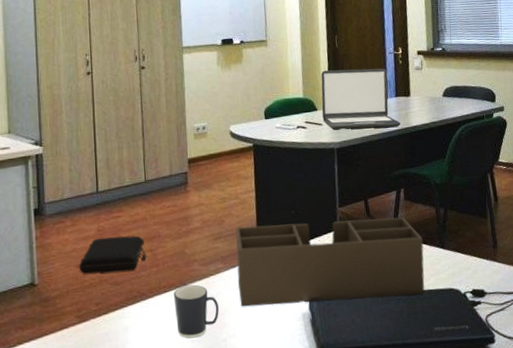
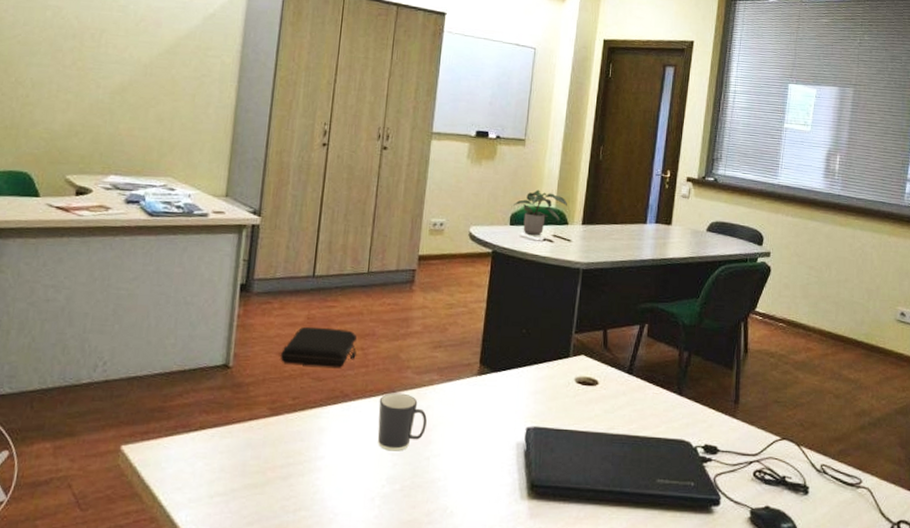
desk organizer: present [235,217,425,306] -> none [451,337,661,441]
potted plant: none [265,83,315,125] -> present [514,189,568,235]
laptop: present [321,68,401,130] -> none [572,182,656,256]

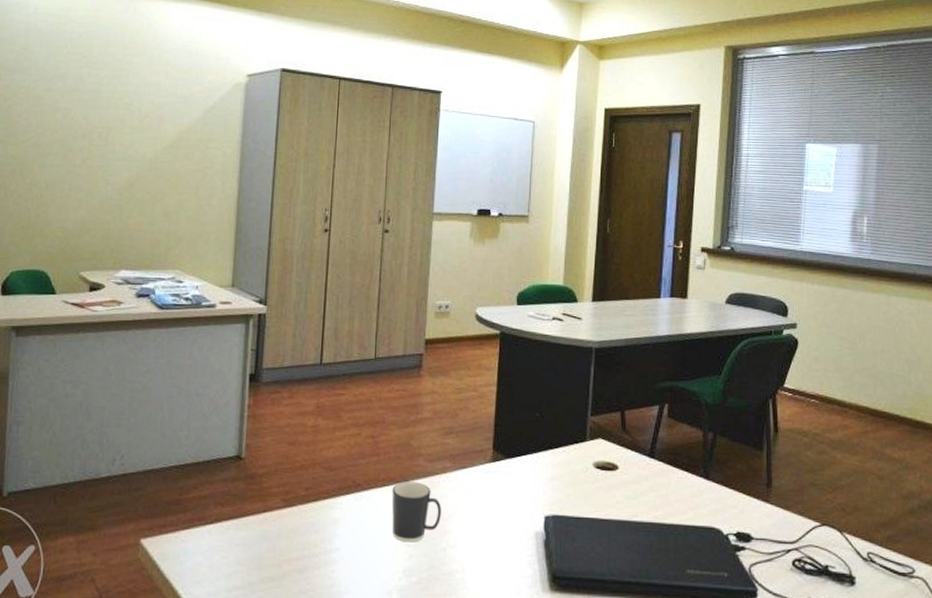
briefcase: present [281,326,357,368] -> none [292,415,367,457]
potted plant: present [514,189,568,235] -> none [520,267,577,314]

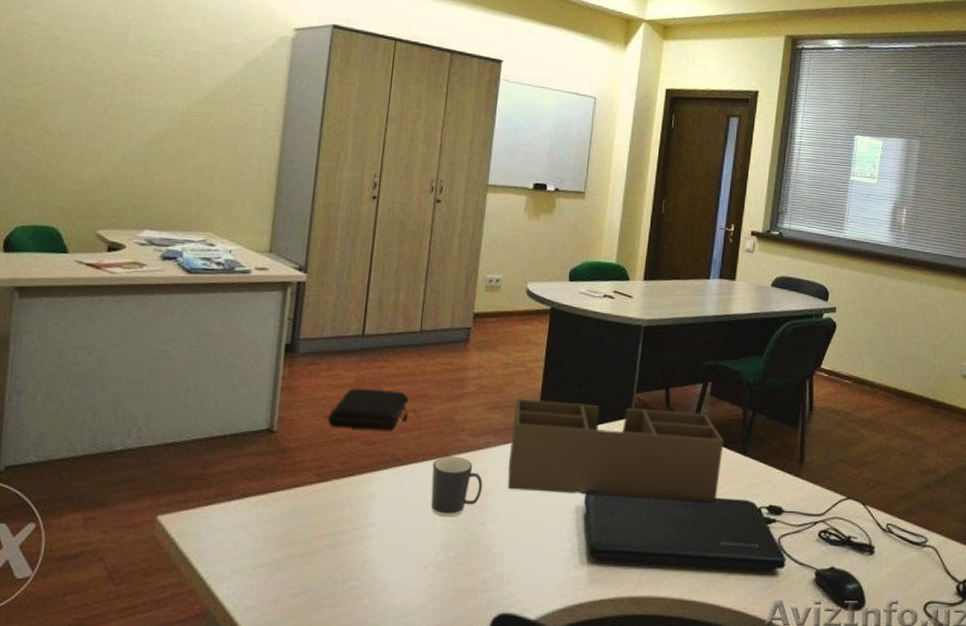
briefcase: none [292,415,367,457] -> present [328,388,409,431]
desk organizer: none [465,423,685,529] -> present [507,398,724,503]

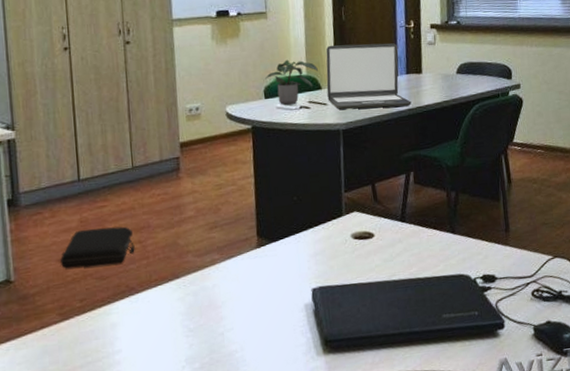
mug: present [431,456,483,517] -> none [165,277,216,334]
desk organizer: present [507,398,724,503] -> none [233,202,434,298]
potted plant: none [573,244,630,291] -> present [265,59,319,105]
laptop: none [634,236,720,313] -> present [326,43,412,110]

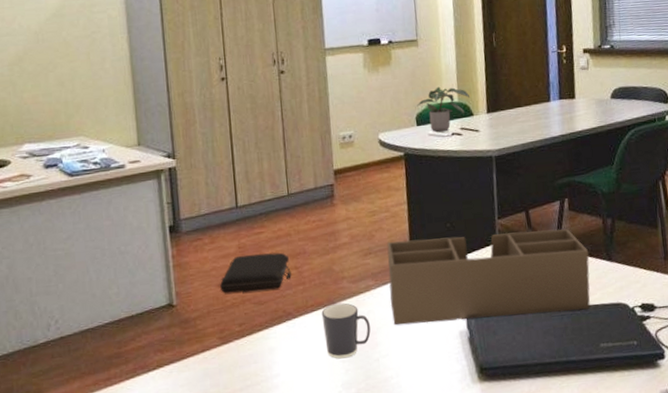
mug: none [165,277,216,334] -> present [321,303,371,359]
desk organizer: none [233,202,434,298] -> present [387,229,590,325]
laptop: present [326,43,412,110] -> none [477,68,565,137]

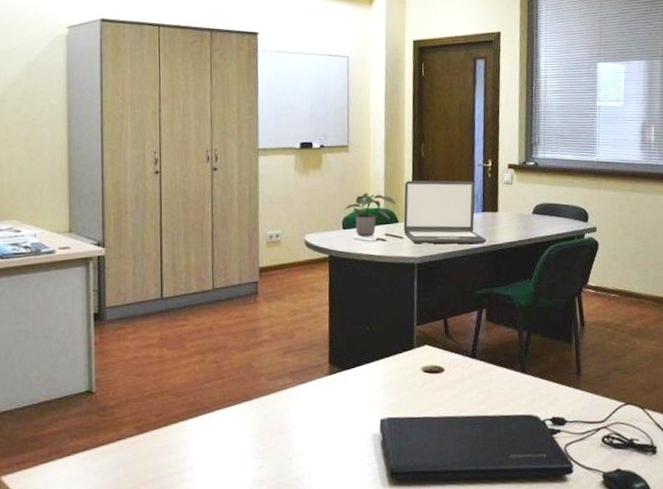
briefcase: present [220,252,291,294] -> none [140,345,211,383]
mug: present [321,303,371,359] -> none [238,399,285,455]
desk organizer: present [387,229,590,325] -> none [305,338,504,424]
laptop: none [477,68,565,137] -> present [403,180,487,244]

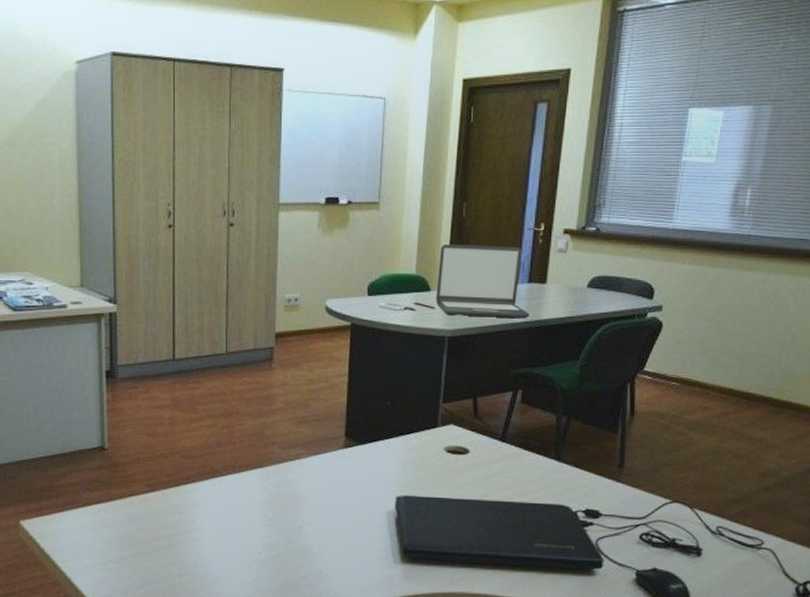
potted plant: present [344,192,397,236] -> none [371,255,430,304]

